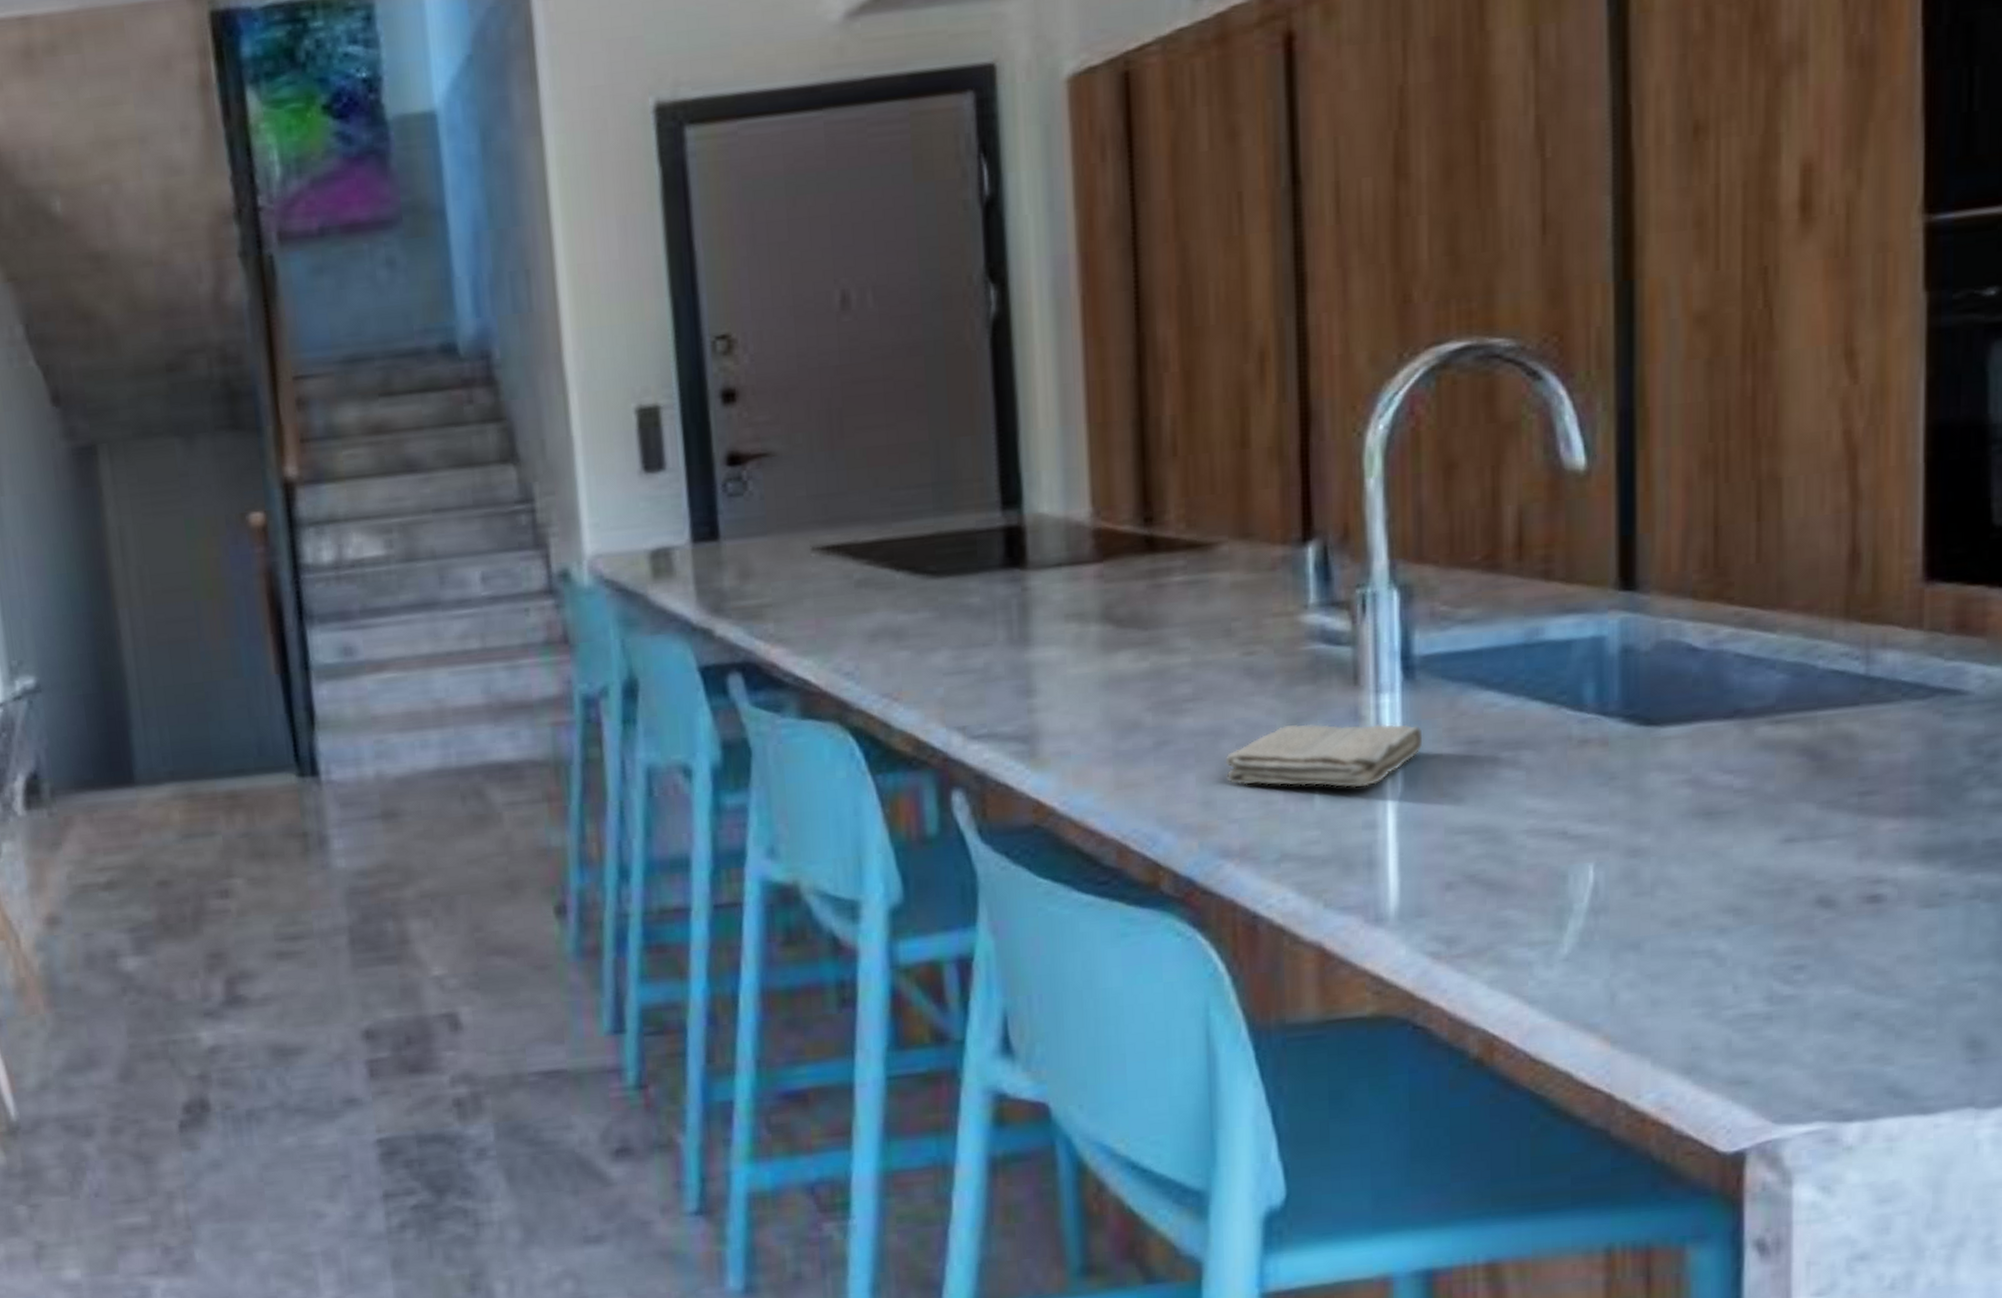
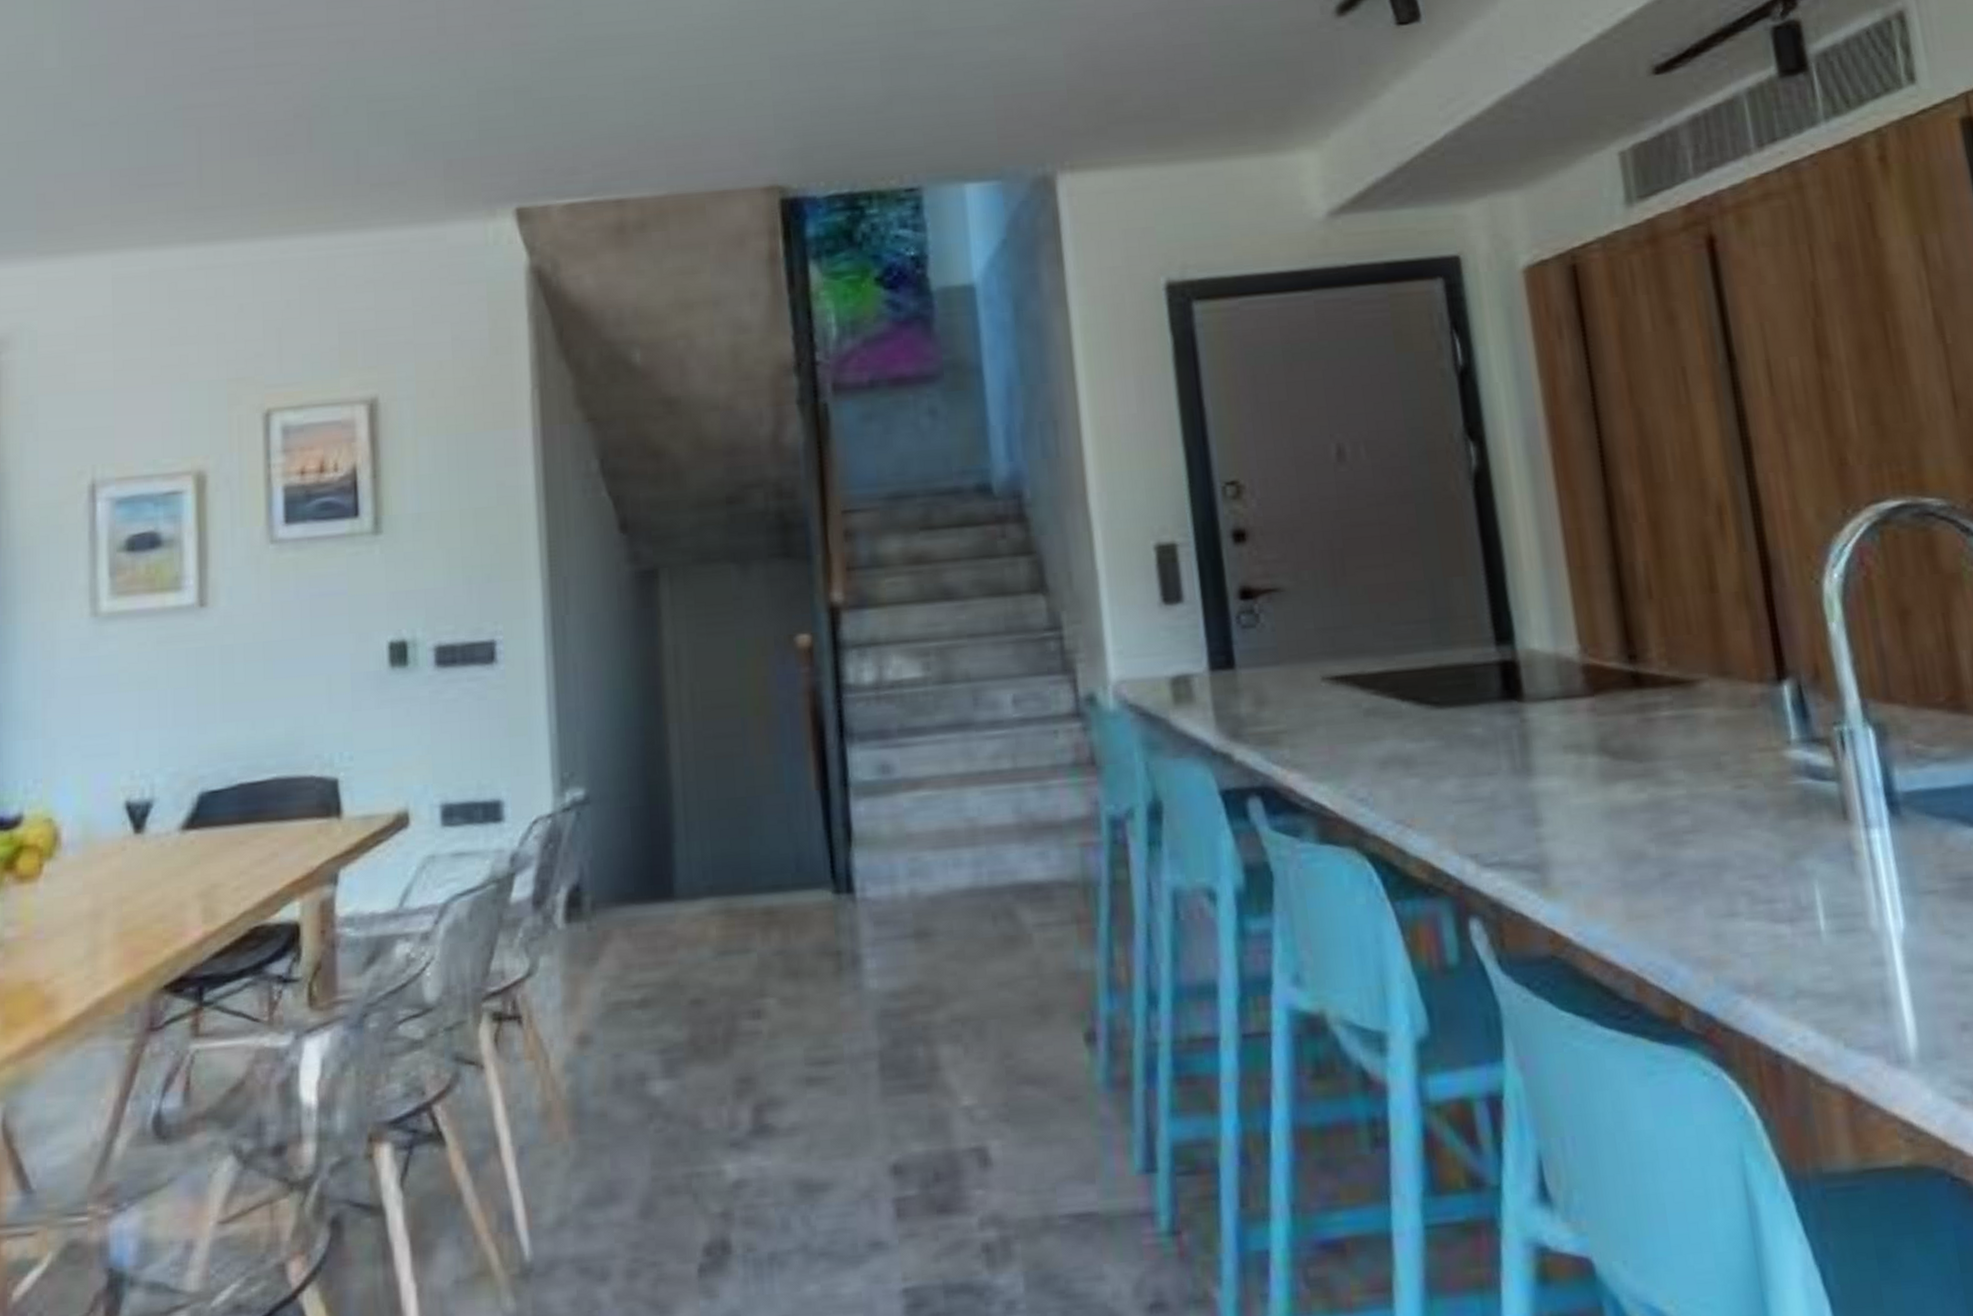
washcloth: present [1225,724,1423,788] -> none [1730,857,1918,923]

